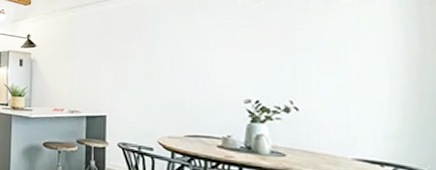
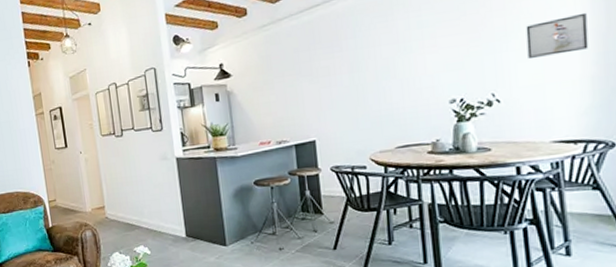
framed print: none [330,37,400,74] -> present [526,12,589,58]

